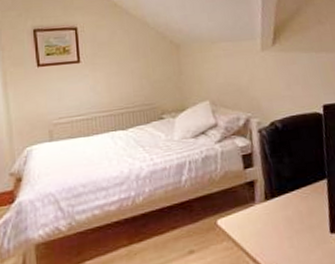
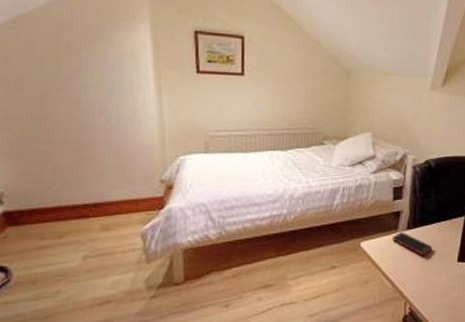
cell phone: none [251,204,299,230] -> present [392,232,433,256]

